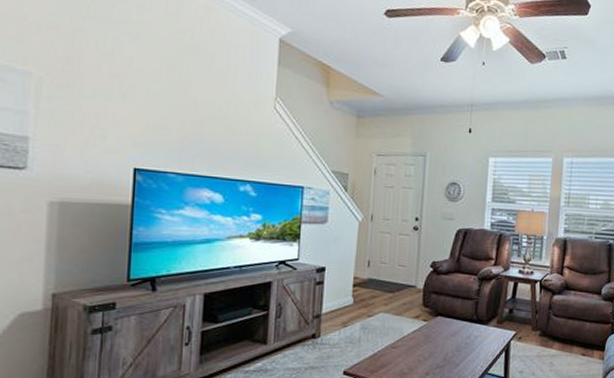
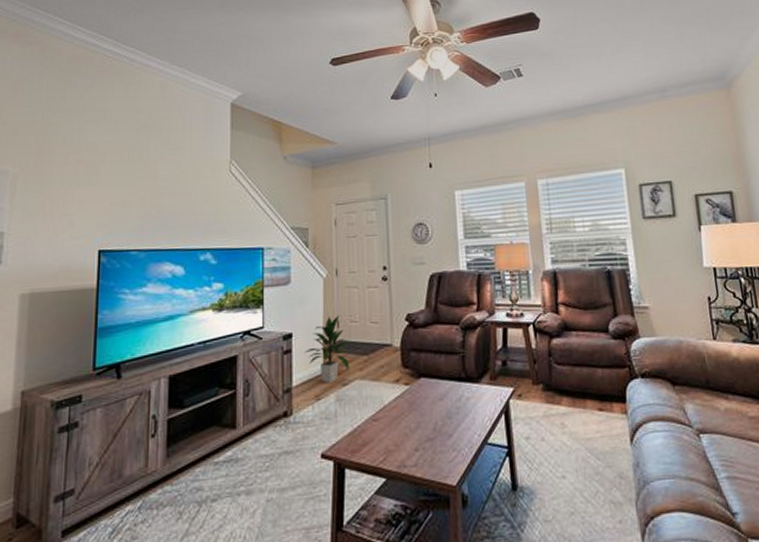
indoor plant: none [335,255,378,314] -> present [303,315,350,384]

